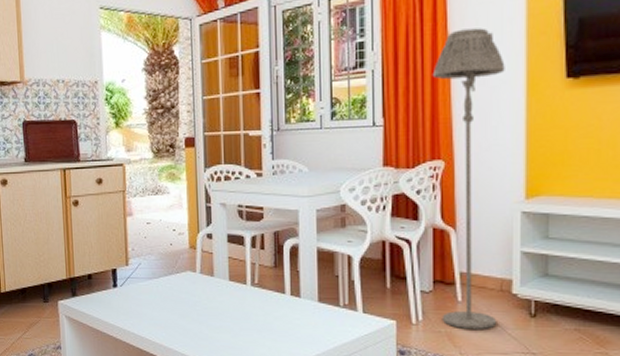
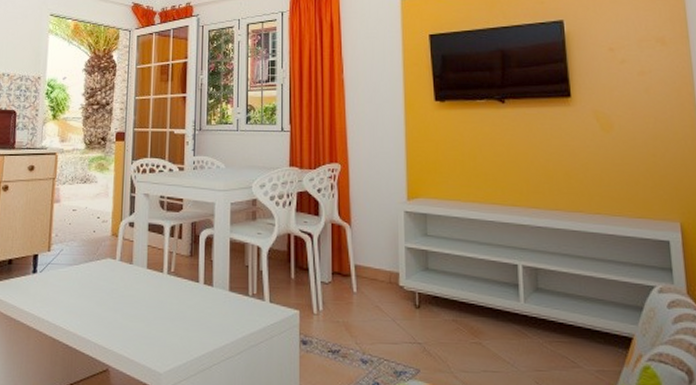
floor lamp: present [432,28,505,329] -> none [330,57,388,319]

